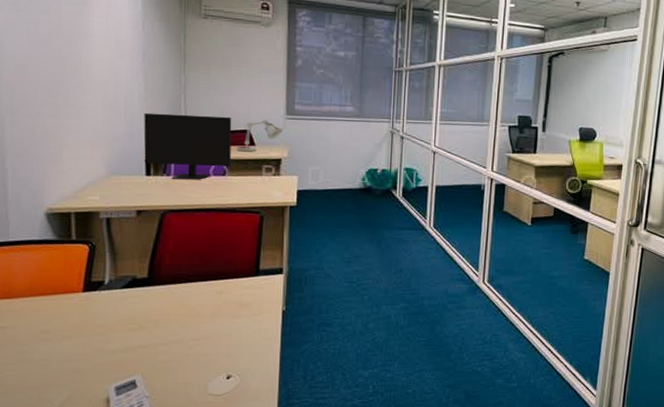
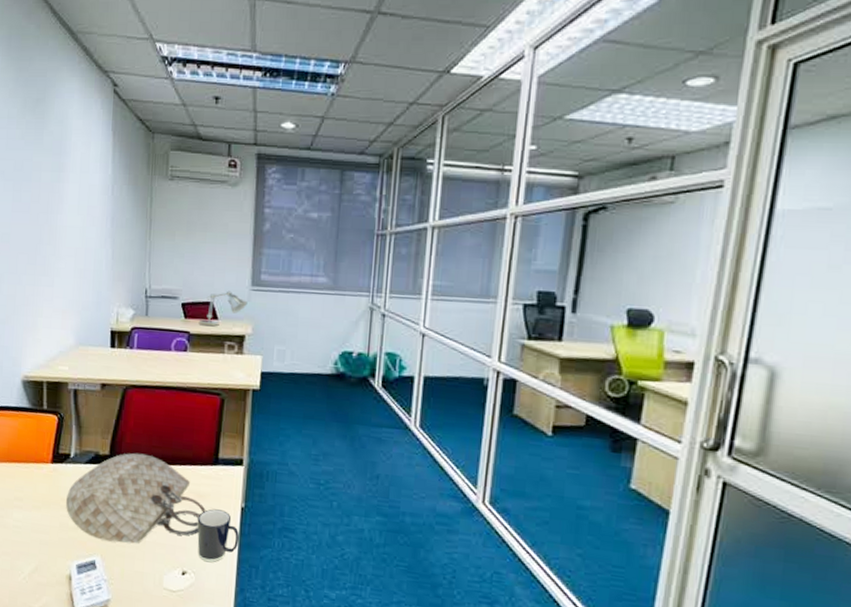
handbag: none [100,273,249,359] -> present [65,453,206,544]
monitor: present [143,112,232,180] -> none [109,281,195,355]
mug: none [240,315,282,364] -> present [197,508,240,563]

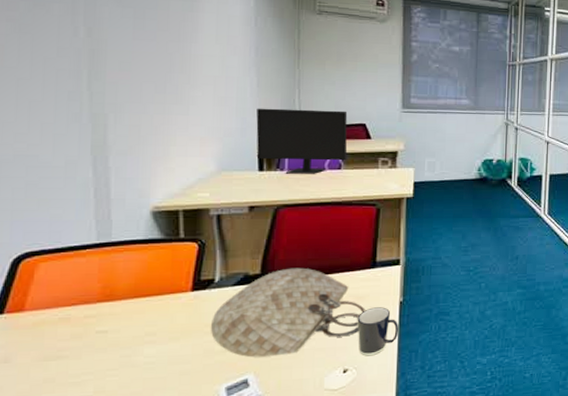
monitor: none [109,281,195,355] -> present [256,108,348,174]
desk lamp: present [198,291,248,327] -> none [352,113,399,146]

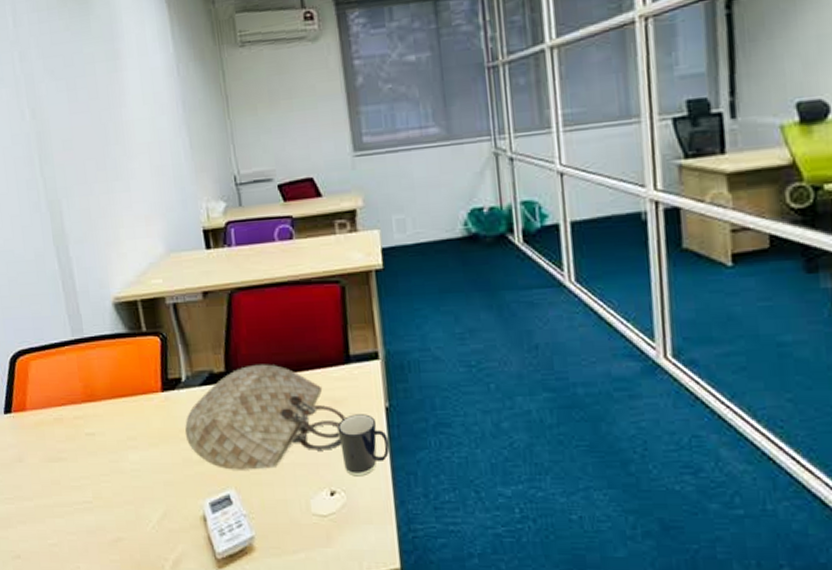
monitor: present [256,108,348,174] -> none [194,164,298,250]

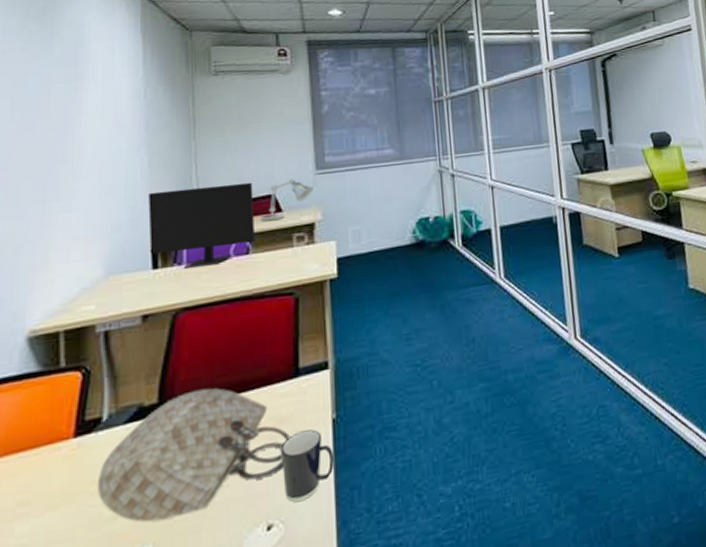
monitor: none [194,164,298,250] -> present [148,182,256,269]
desk lamp: none [300,161,353,207] -> present [260,179,314,222]

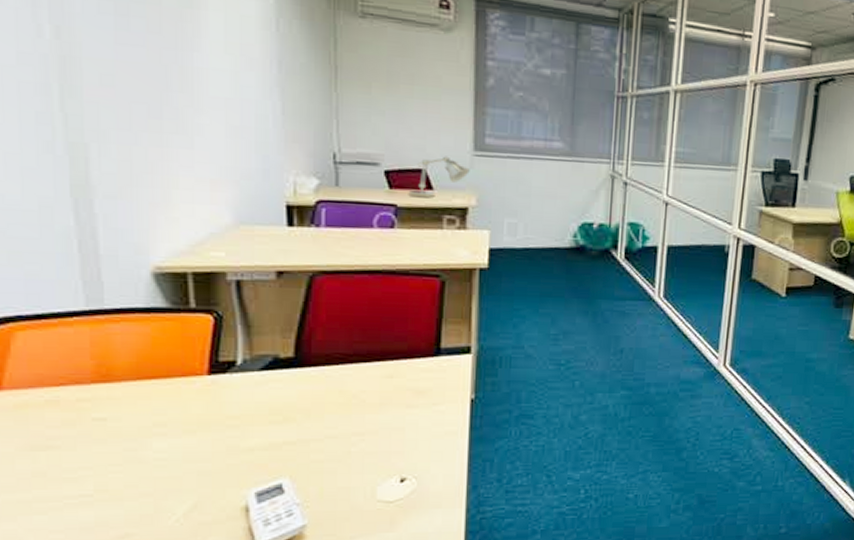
handbag: present [97,388,290,522] -> none [233,351,427,459]
monitor: present [148,182,256,269] -> none [282,143,402,233]
mug: present [280,429,335,503] -> none [417,405,470,464]

